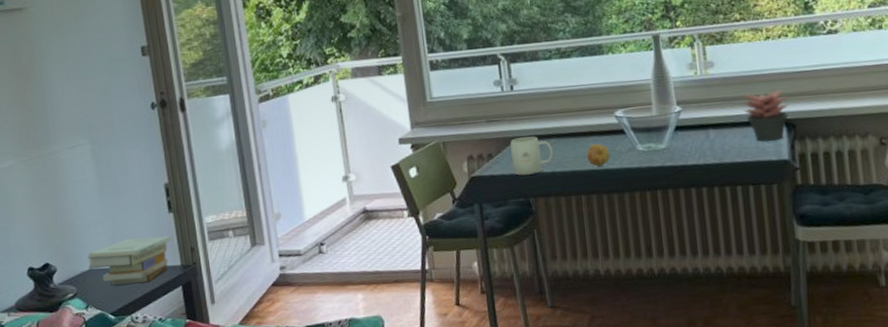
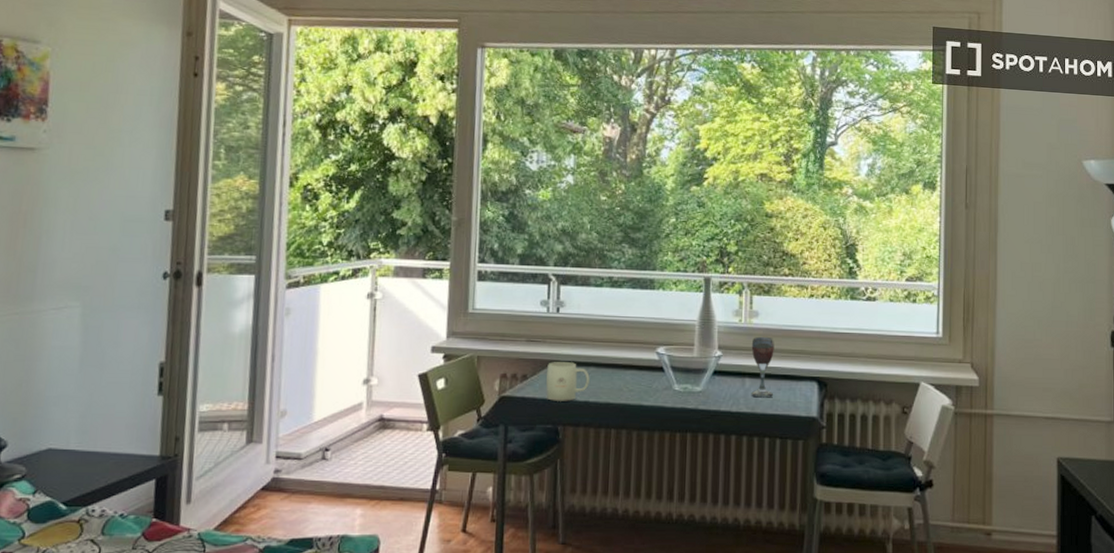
books: present [87,236,173,286] -> none [47,419,156,471]
fruit: present [586,144,611,167] -> none [622,378,646,402]
cup: none [710,85,740,148] -> present [751,336,775,398]
succulent plant: present [741,89,789,142] -> none [780,346,824,397]

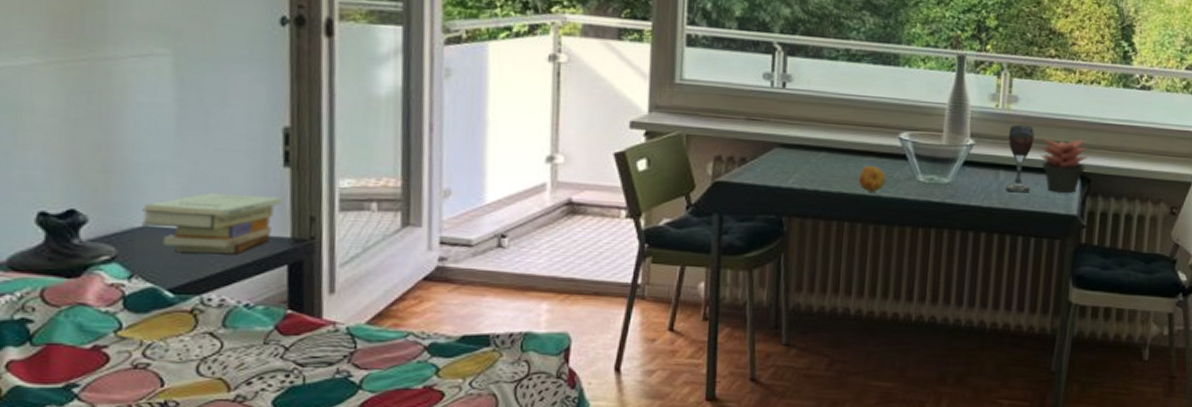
books: none [47,419,156,471] -> present [142,193,284,255]
mug: present [545,362,590,401] -> none [768,144,820,190]
fruit: none [622,378,646,402] -> present [858,166,886,192]
succulent plant: none [780,346,824,397] -> present [1039,137,1089,194]

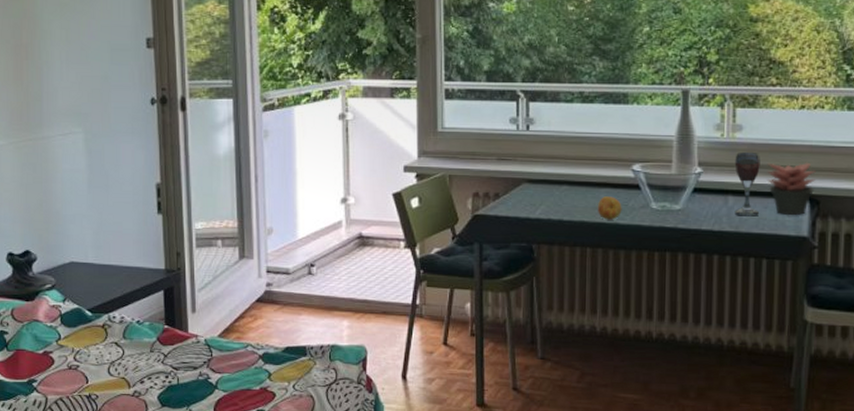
books: present [142,193,284,255] -> none [70,235,159,283]

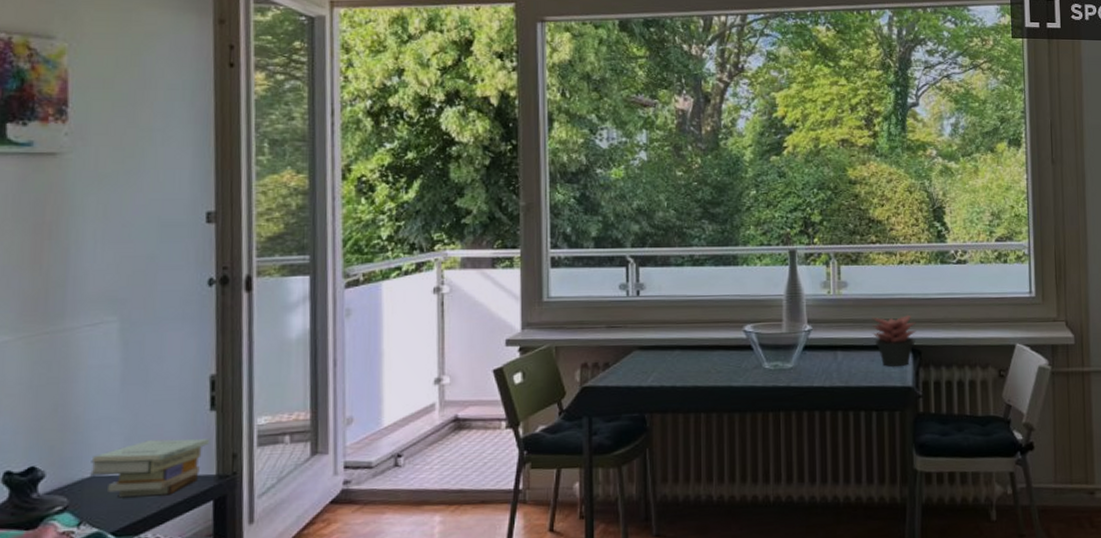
books: none [70,235,159,283] -> present [90,438,210,498]
fruit: present [597,196,622,220] -> none [710,359,735,383]
cup: present [734,151,760,217] -> none [841,307,866,371]

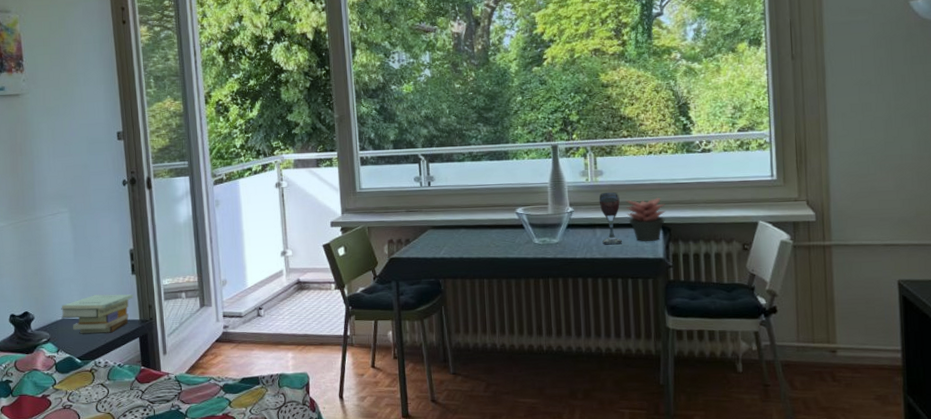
cup: none [841,307,866,371] -> present [599,191,622,245]

